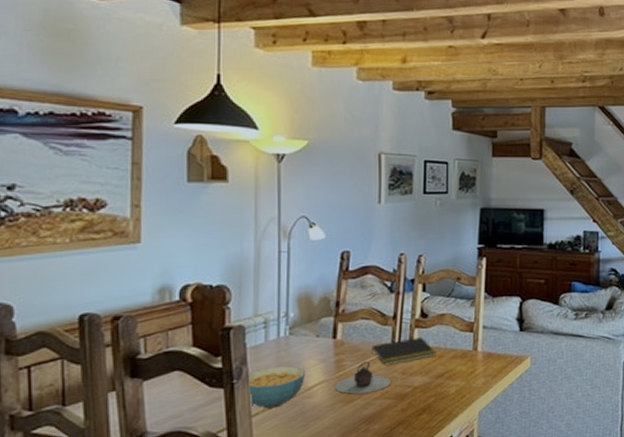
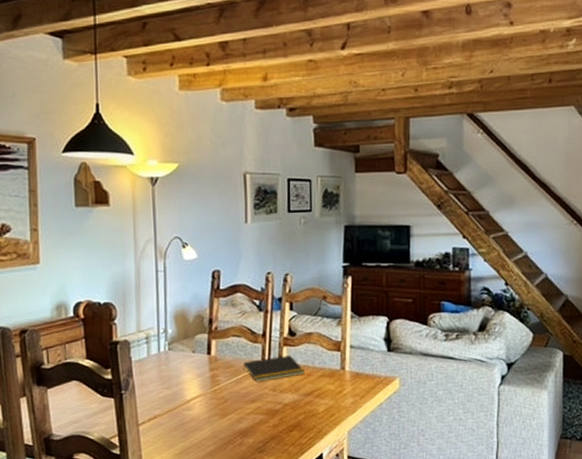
cereal bowl: present [248,366,306,409] -> none [134,380,185,419]
teapot: present [336,361,391,395] -> none [211,377,263,409]

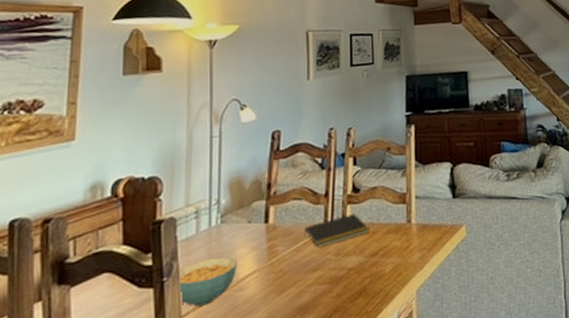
cereal bowl: none [134,380,185,419] -> present [179,257,238,307]

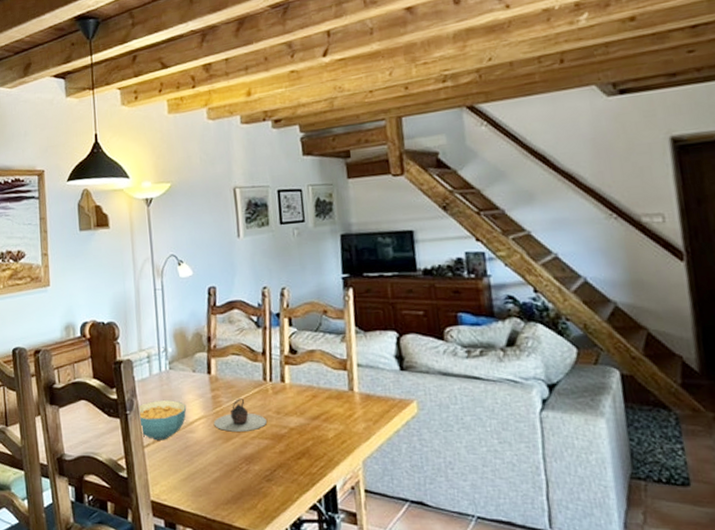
teapot: none [268,244,325,283] -> present [214,398,267,432]
notepad: present [304,213,370,248] -> none [244,374,310,404]

